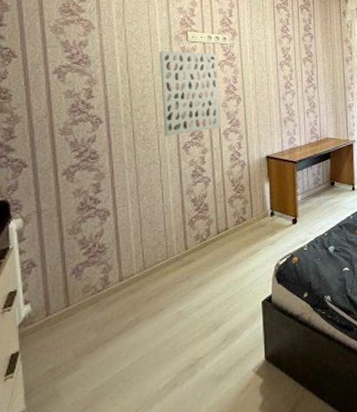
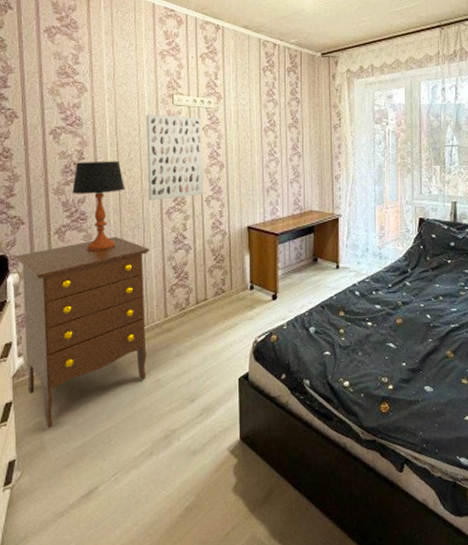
dresser: none [16,173,168,375] -> present [14,236,150,429]
table lamp: none [81,98,139,189] -> present [72,161,125,250]

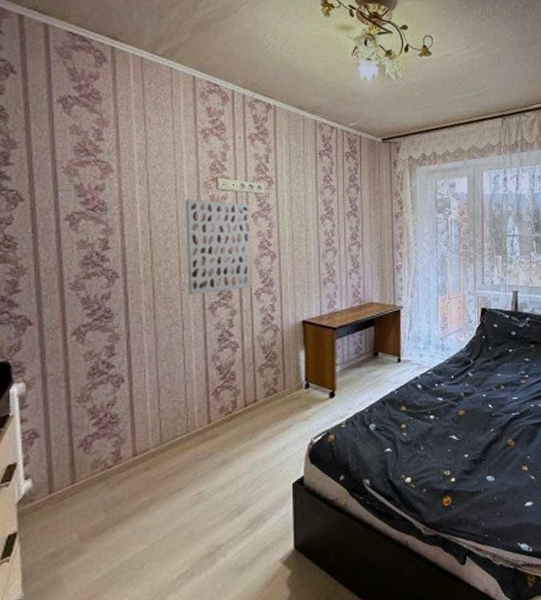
dresser: present [14,236,150,429] -> none [19,335,190,560]
table lamp: present [72,161,125,250] -> none [94,251,161,353]

